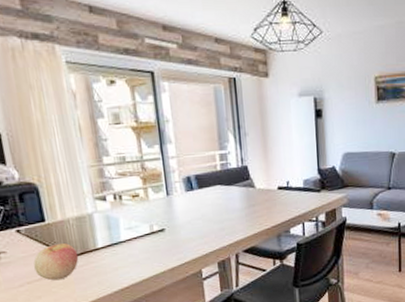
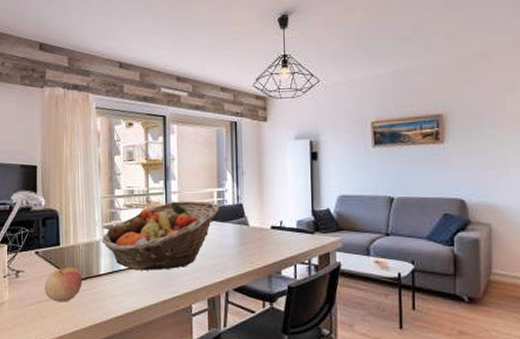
fruit basket: none [95,165,223,241] -> present [102,201,219,271]

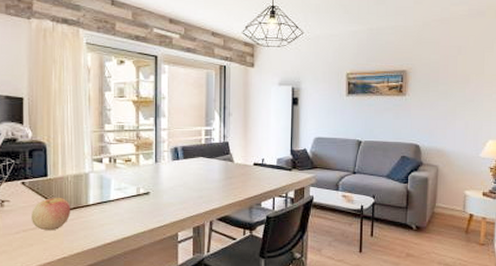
fruit basket: present [102,201,219,271] -> none [91,137,207,201]

